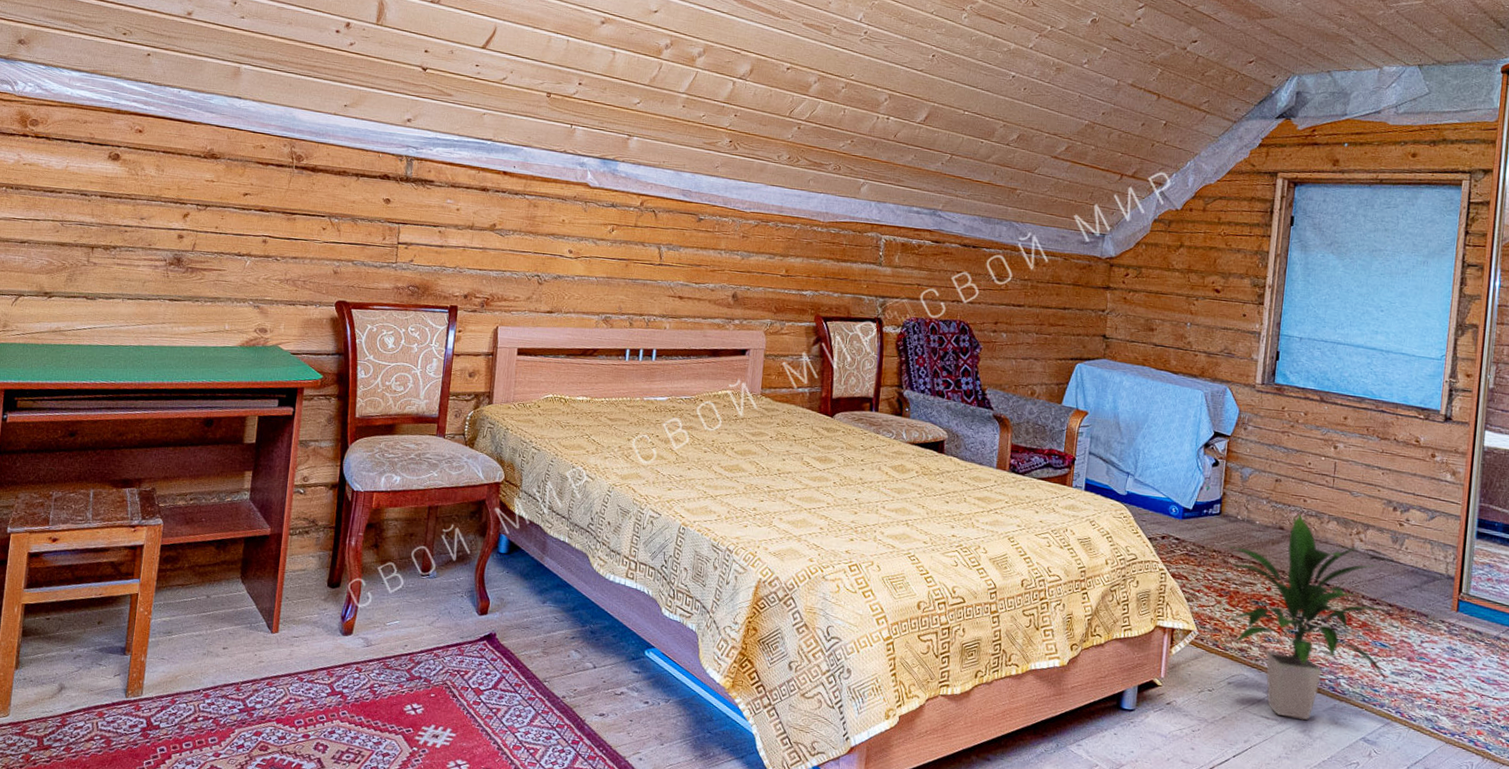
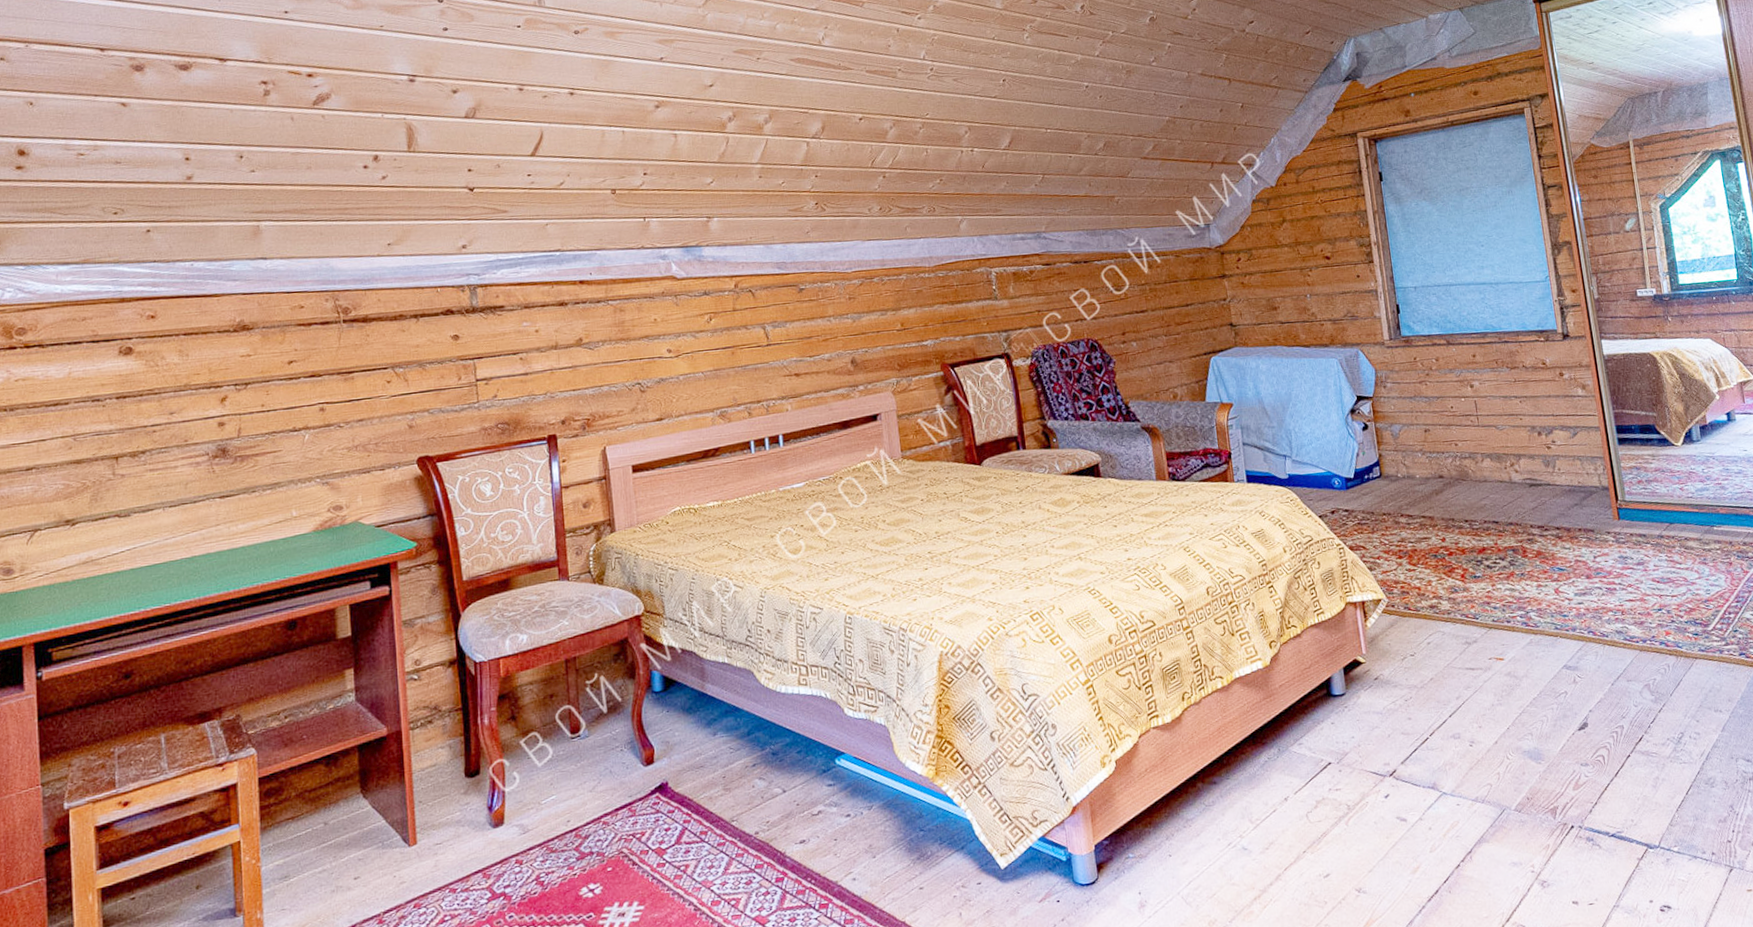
indoor plant: present [1225,513,1389,720] -> none [1393,458,1575,664]

